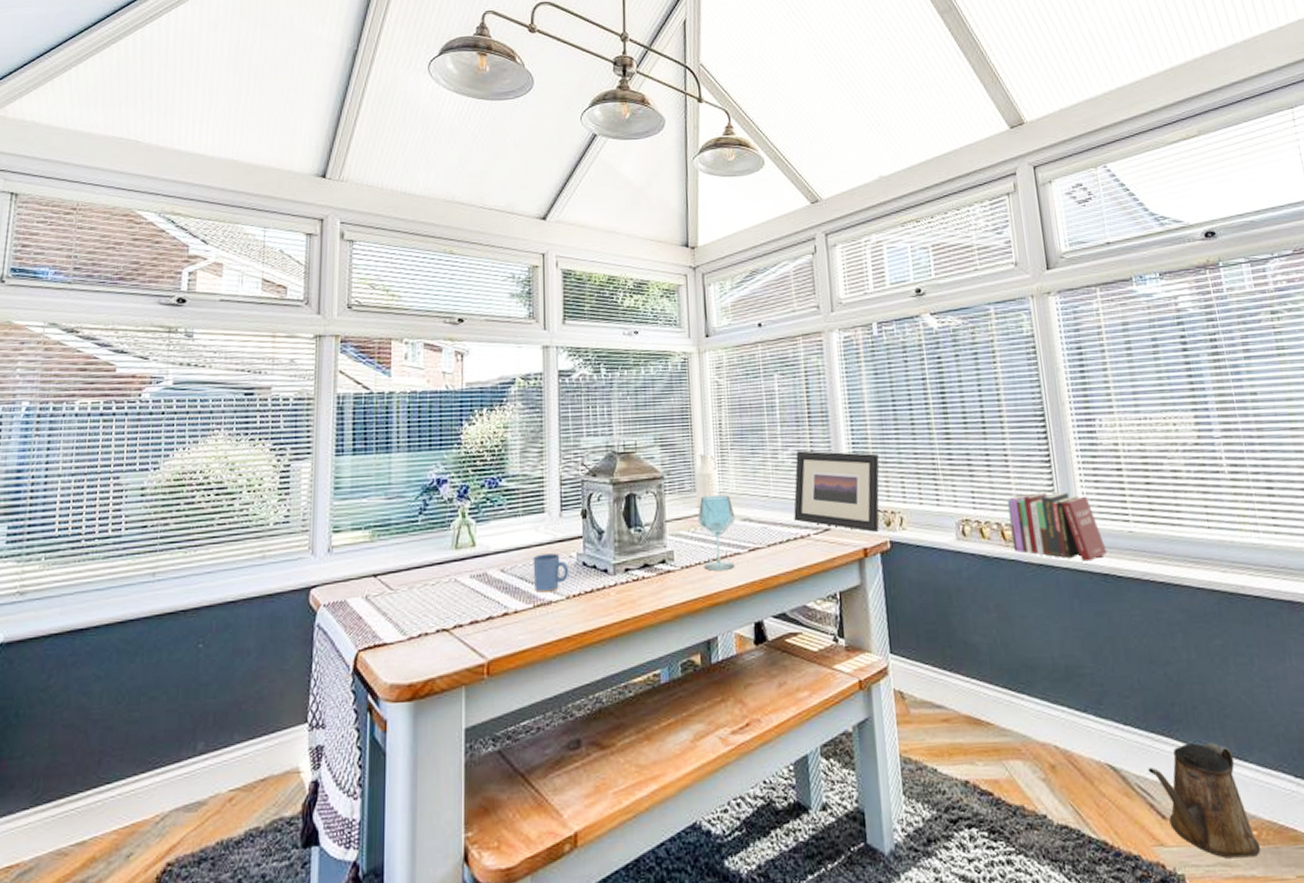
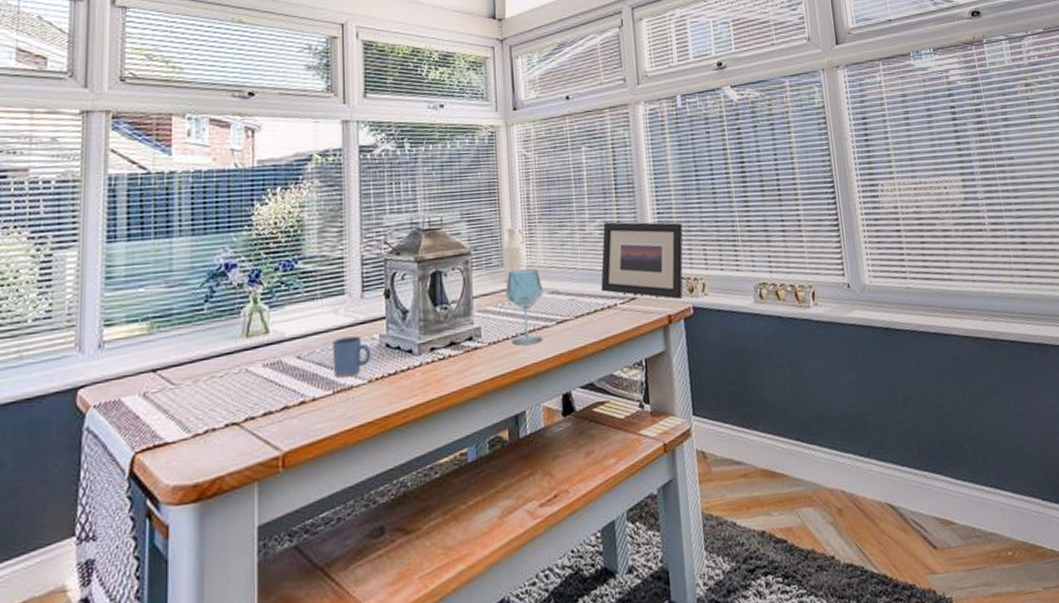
books: present [1008,491,1107,562] -> none [801,253,888,318]
watering can: present [1148,742,1260,859] -> none [922,475,1014,579]

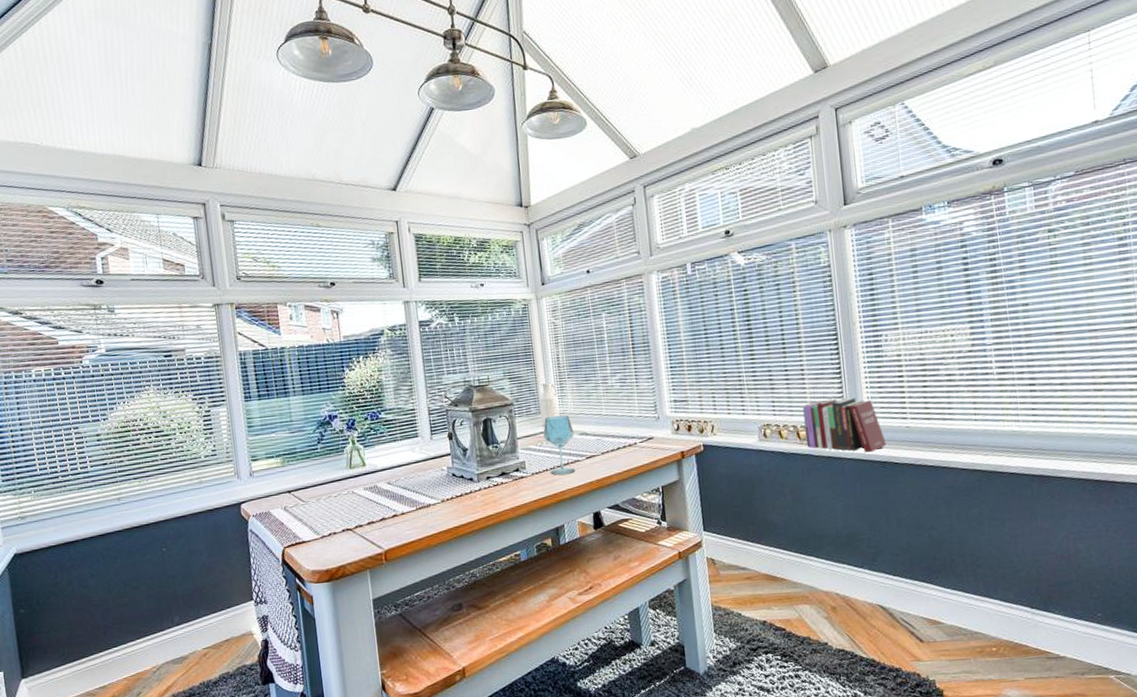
mug: present [332,336,372,378] -> none [412,468,443,498]
picture frame: present [601,222,683,299] -> none [622,375,694,438]
books: none [801,253,888,318] -> present [803,397,887,453]

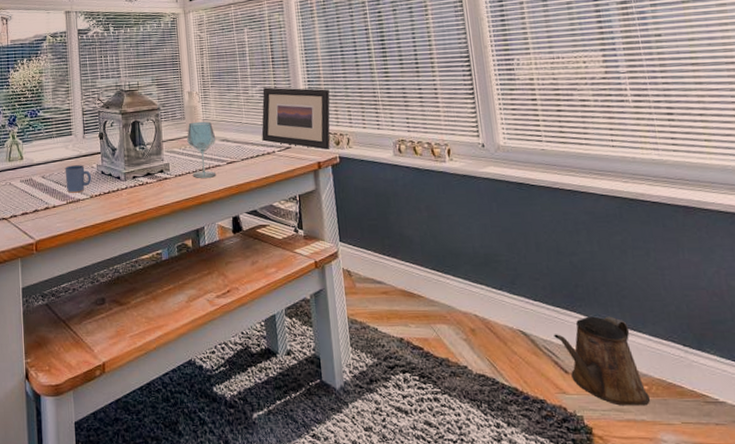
mug: none [412,468,443,498] -> present [65,165,92,193]
picture frame: none [622,375,694,438] -> present [261,87,330,150]
books: present [803,397,887,453] -> none [437,117,522,173]
watering can: none [911,585,997,668] -> present [553,316,650,406]

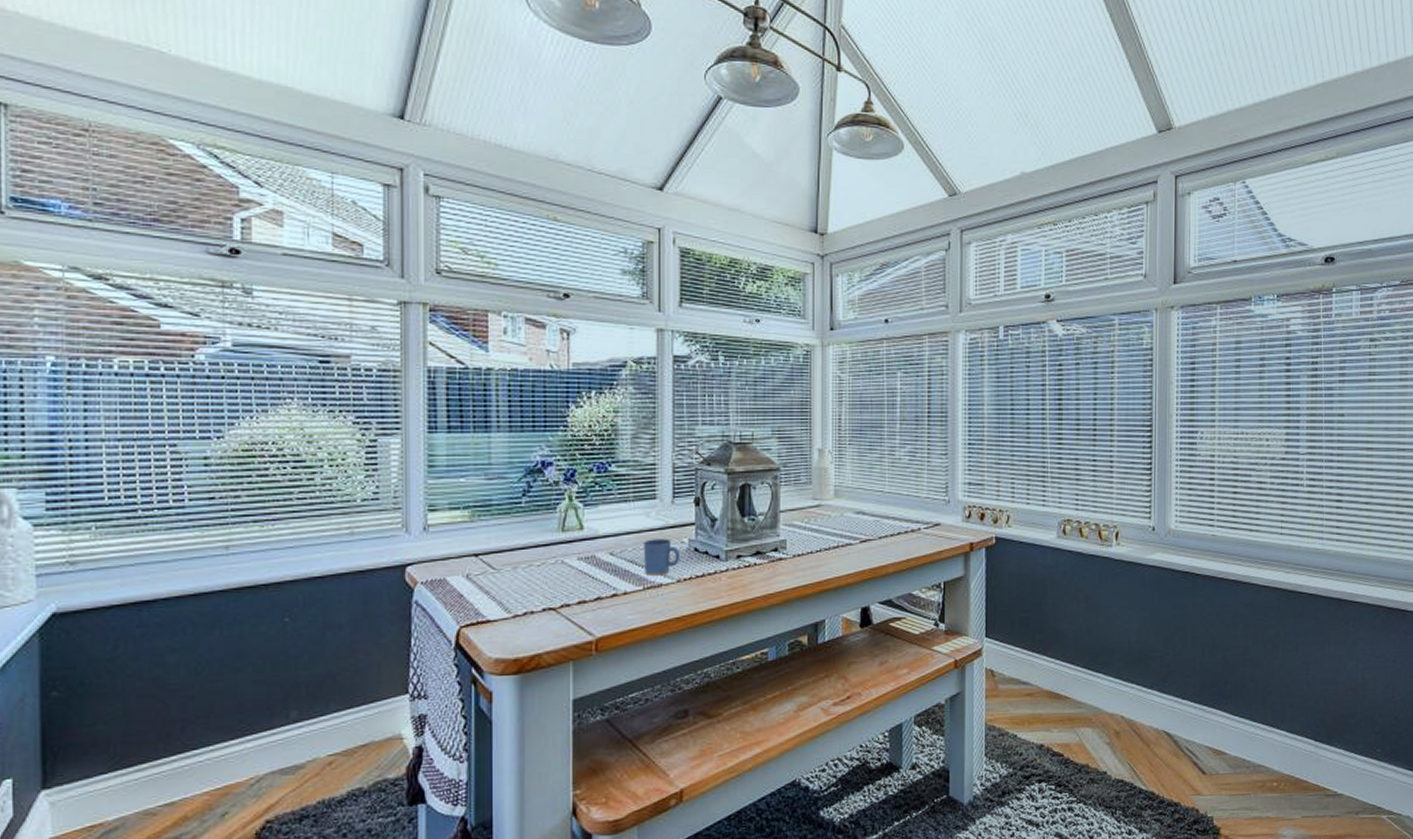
wine glass: present [187,121,216,178] -> none [812,488,849,559]
picture frame: present [261,87,330,150] -> none [906,449,993,528]
watering can: present [553,316,650,406] -> none [1197,713,1277,804]

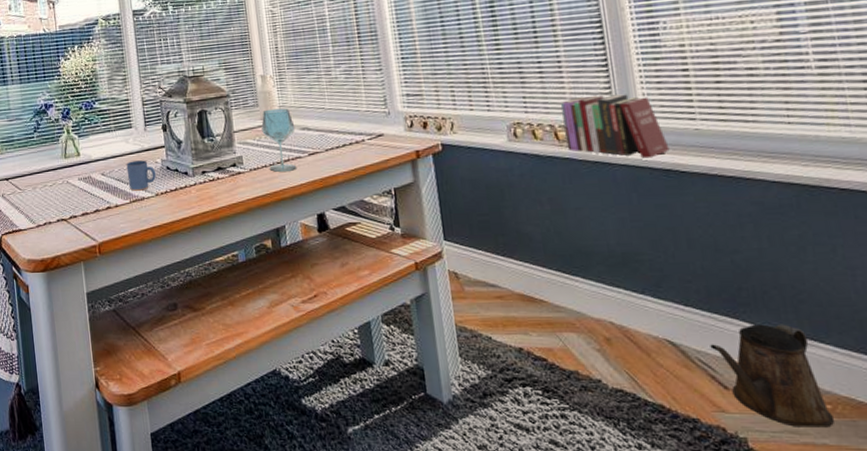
wine glass: none [812,488,849,559] -> present [261,108,296,172]
books: none [1108,497,1190,561] -> present [561,93,670,159]
watering can: none [1197,713,1277,804] -> present [710,324,834,428]

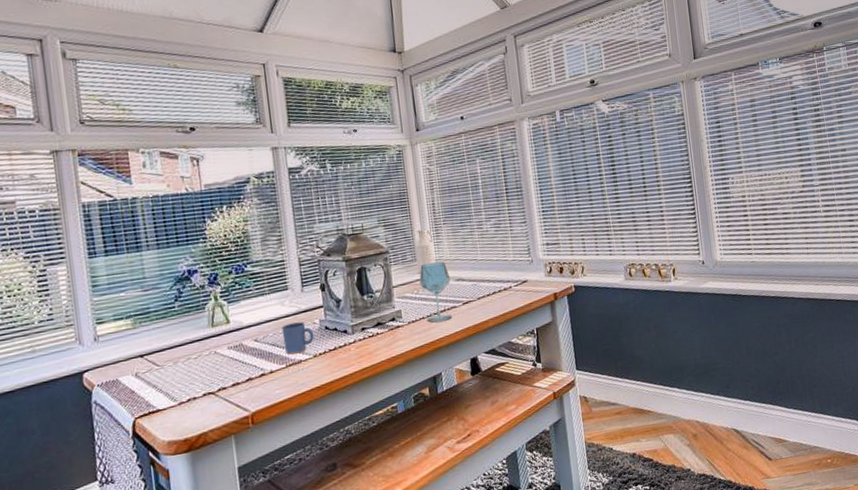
books: present [561,93,670,159] -> none [663,236,736,288]
watering can: present [710,324,834,428] -> none [760,404,832,480]

